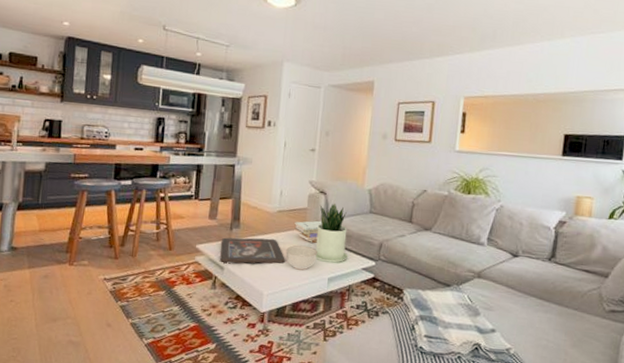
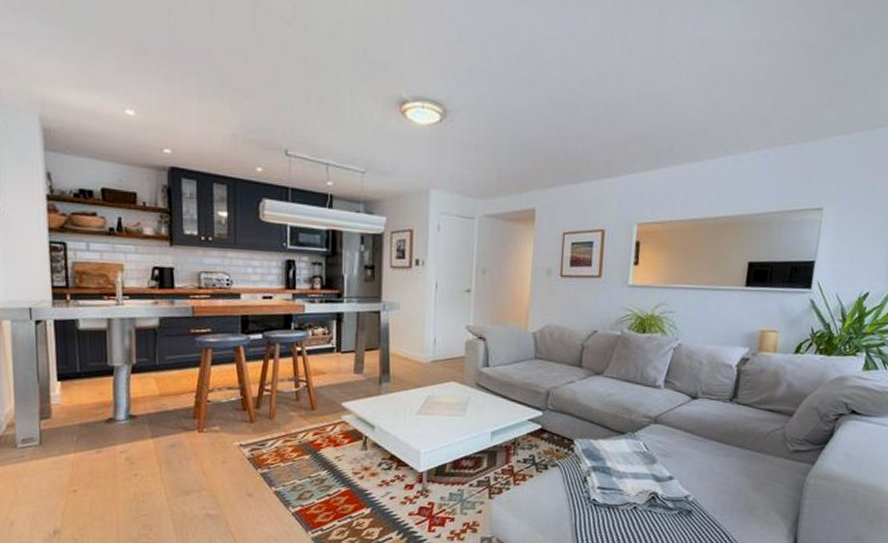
religious icon: present [220,237,285,264] -> none [370,391,443,421]
bowl: present [285,245,317,270] -> none [443,397,478,425]
books: present [295,220,323,244] -> none [451,369,483,396]
planter: present [315,203,348,263] -> none [475,349,513,415]

